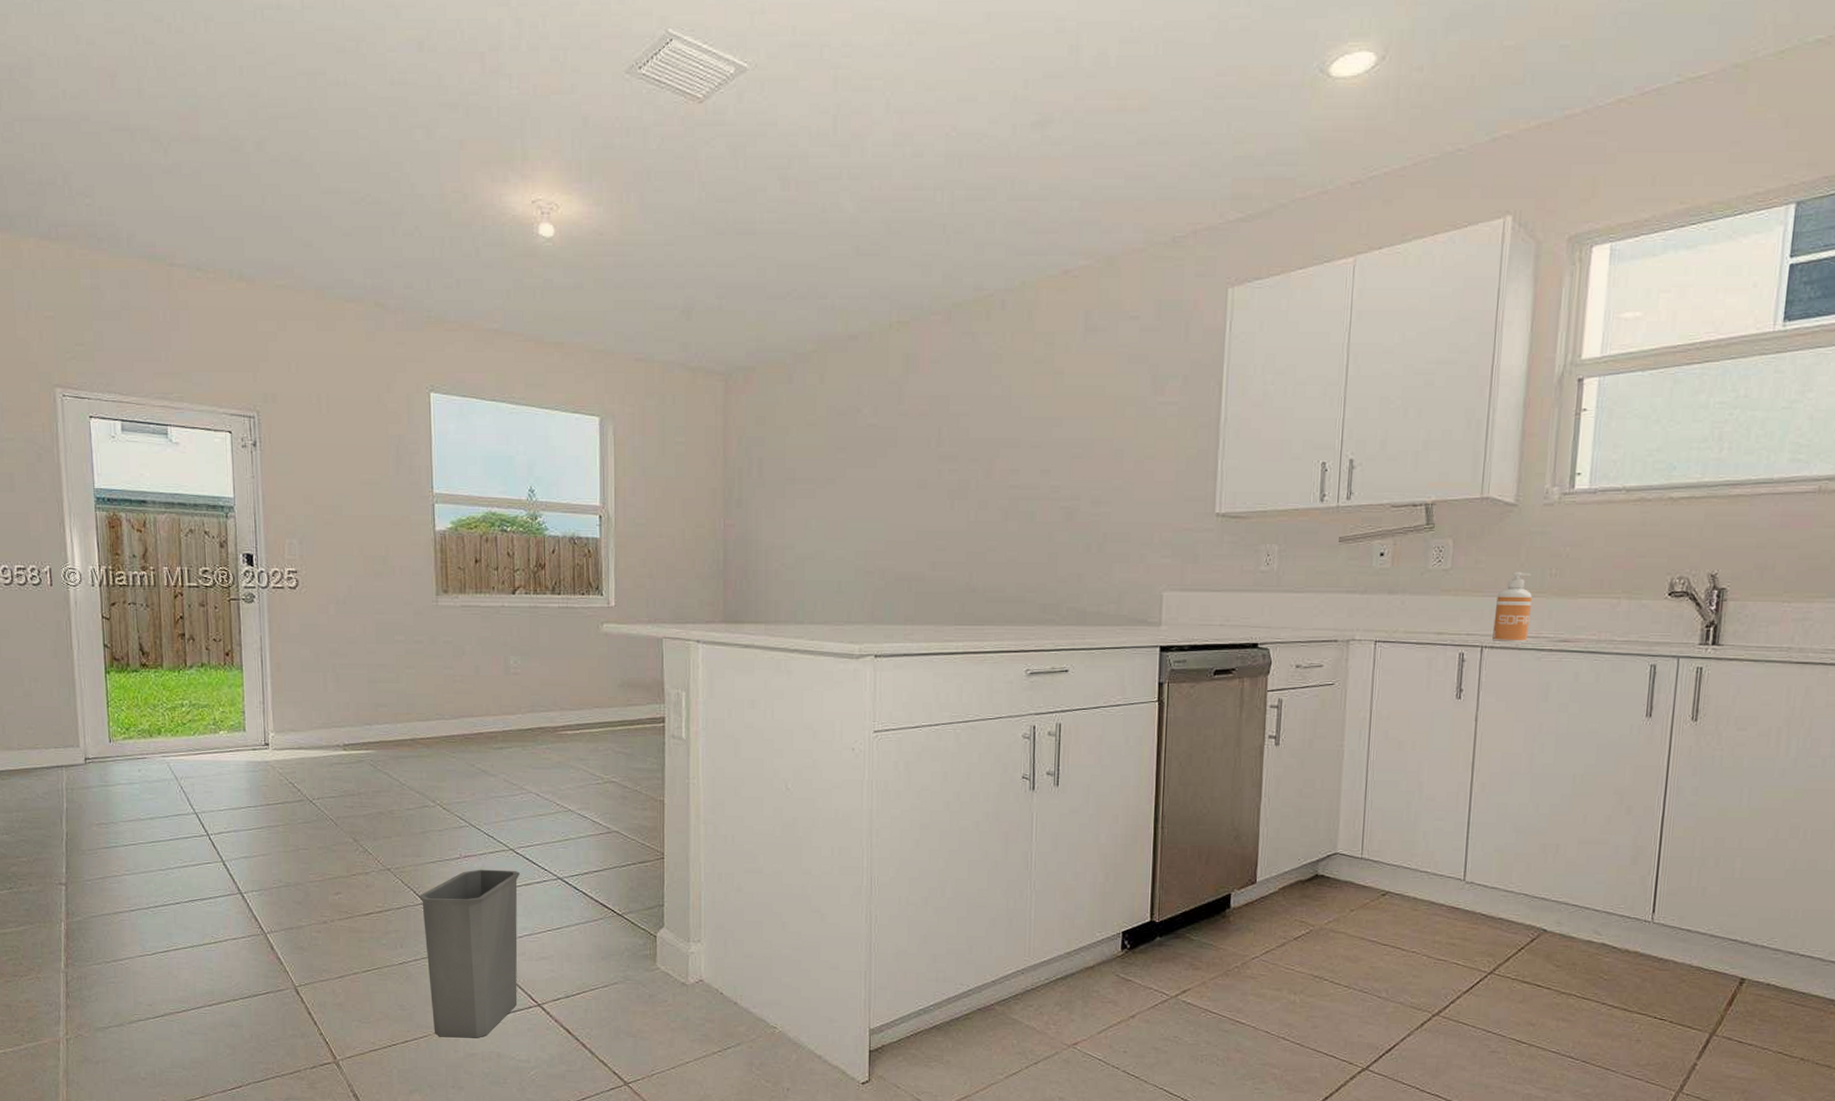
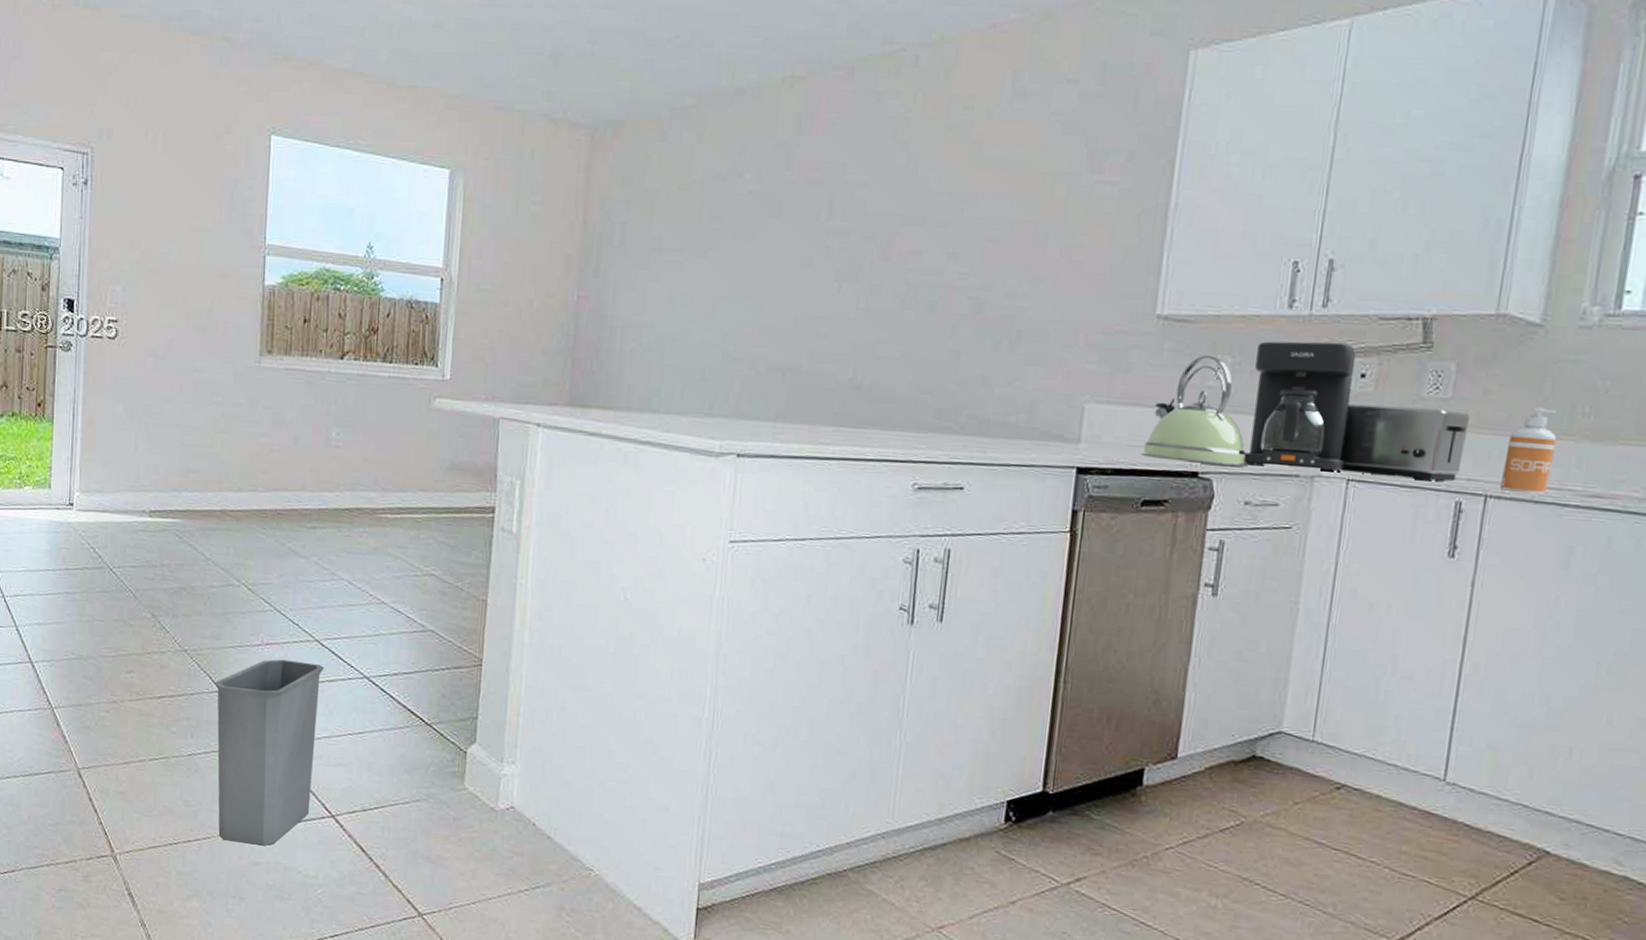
kettle: none [1210,545,1295,636] -> present [1140,355,1246,467]
coffee maker: none [1293,528,1376,636] -> present [1243,341,1357,472]
toaster: none [1363,578,1466,638] -> present [1332,403,1471,482]

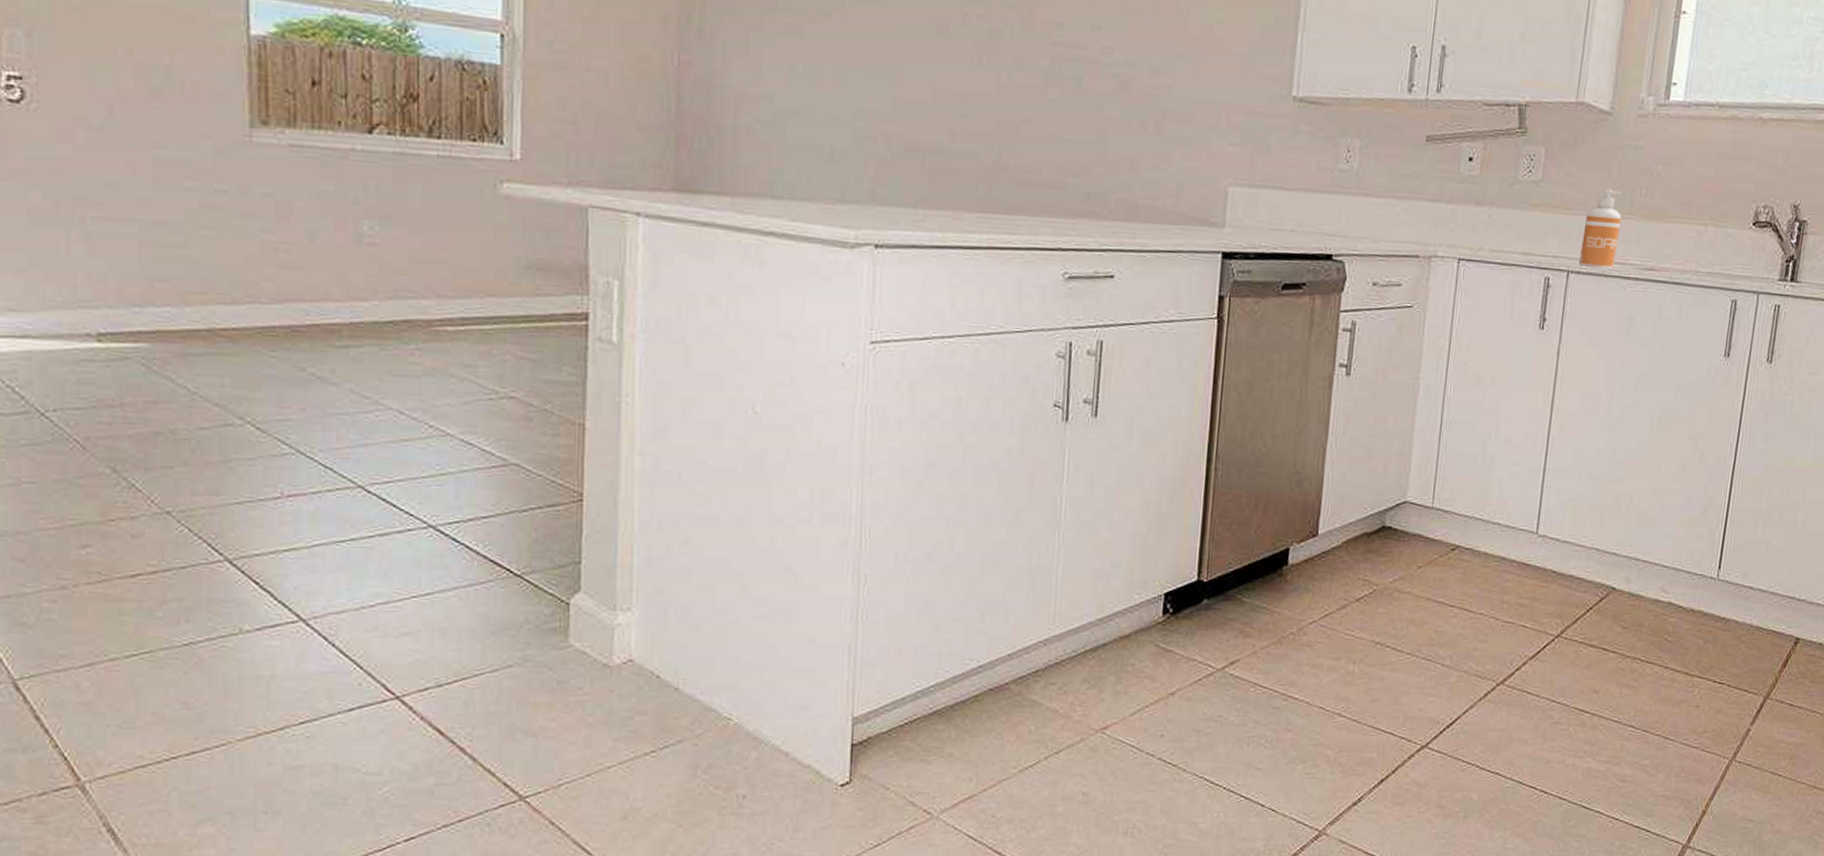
trash can: present [214,659,324,846] -> none [215,513,372,745]
kettle: present [1140,355,1246,467] -> none [1280,138,1374,248]
coffee maker: present [1243,341,1357,472] -> none [1371,125,1465,252]
toaster: present [1332,403,1471,482] -> none [1446,186,1556,259]

